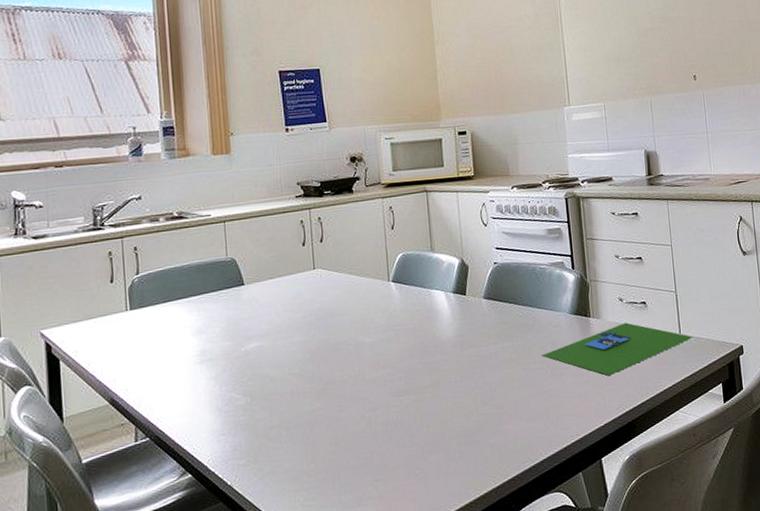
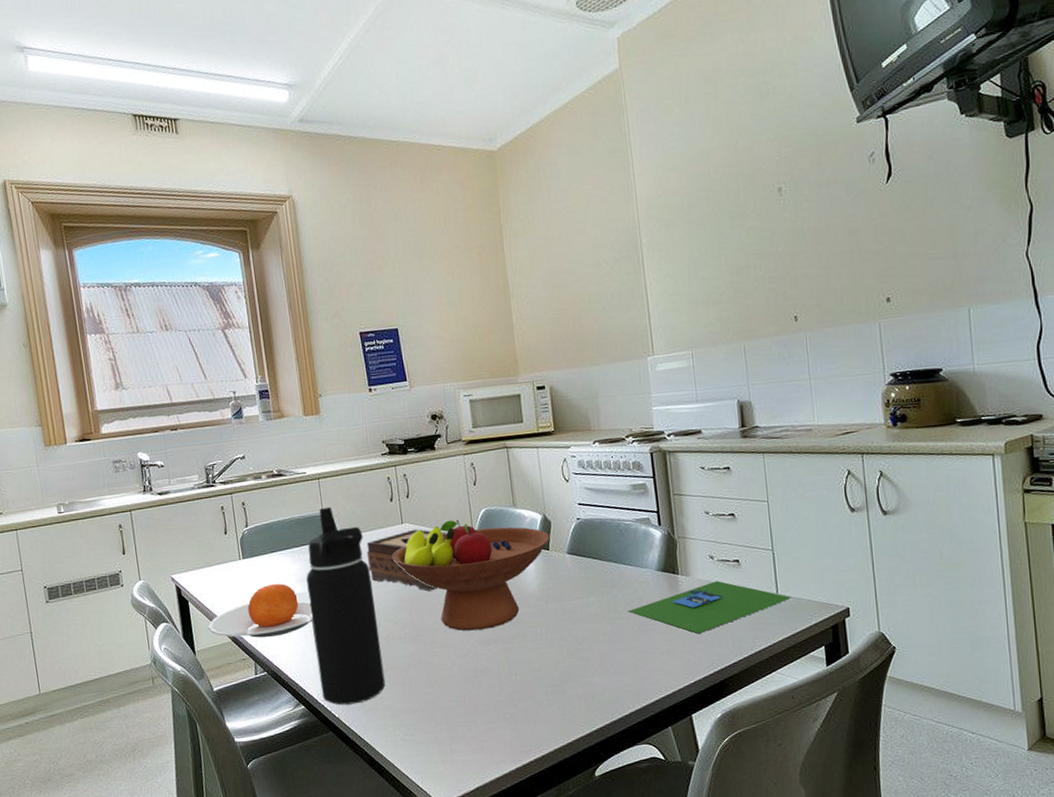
plate: none [82,336,208,399] -> present [209,583,313,638]
water bottle: none [203,251,287,471] -> present [306,506,386,705]
tissue box: none [273,274,362,341] -> present [366,529,447,592]
fruit bowl: none [302,264,467,382] -> present [393,519,550,631]

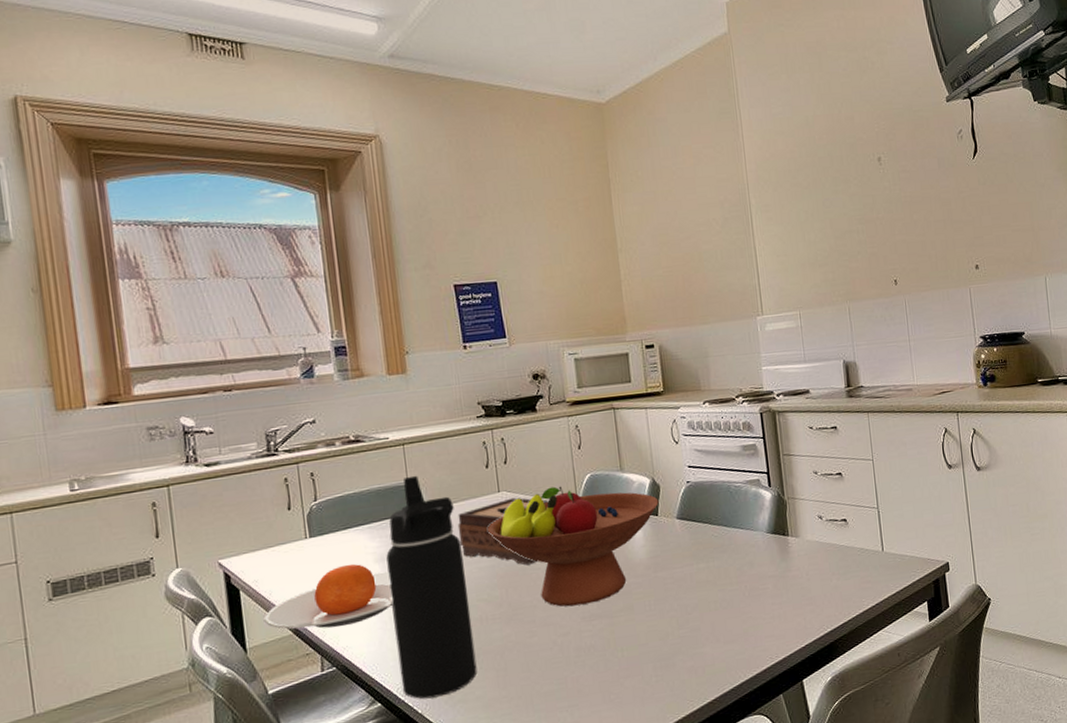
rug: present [628,580,792,634] -> none [739,541,897,597]

